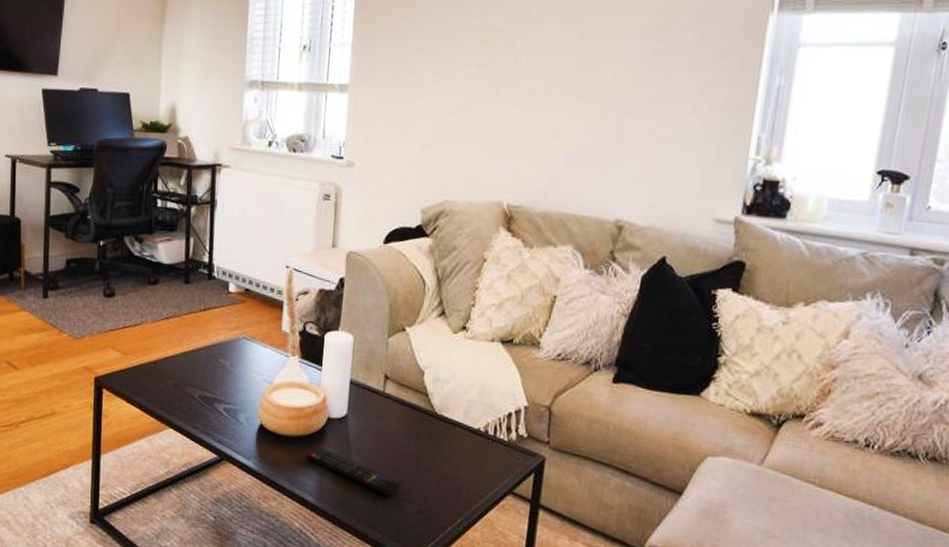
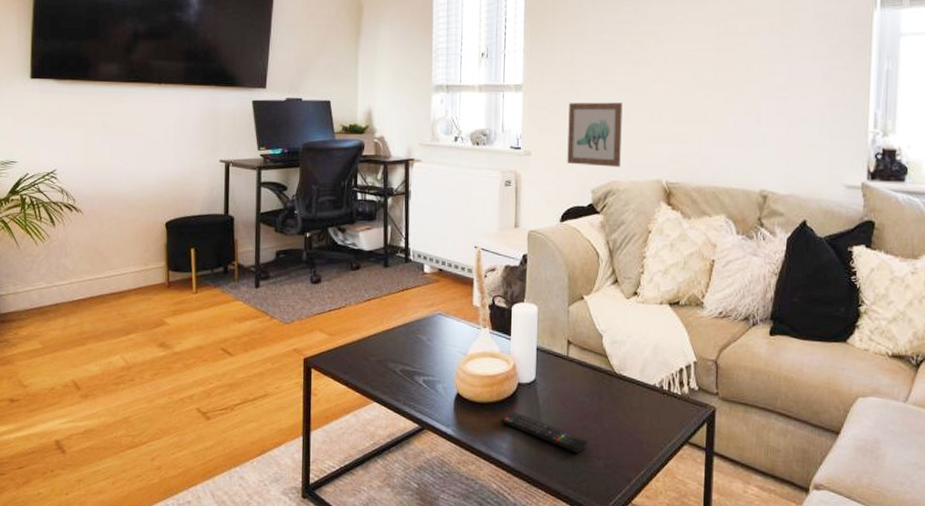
wall art: none [395,108,463,186] -> present [567,102,623,168]

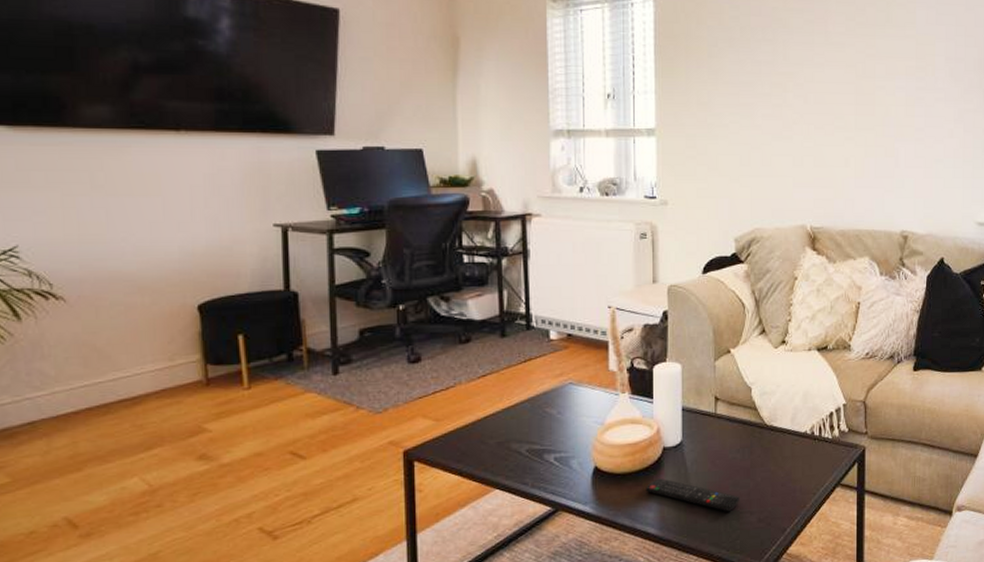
wall art: present [567,102,623,168] -> none [707,146,764,214]

